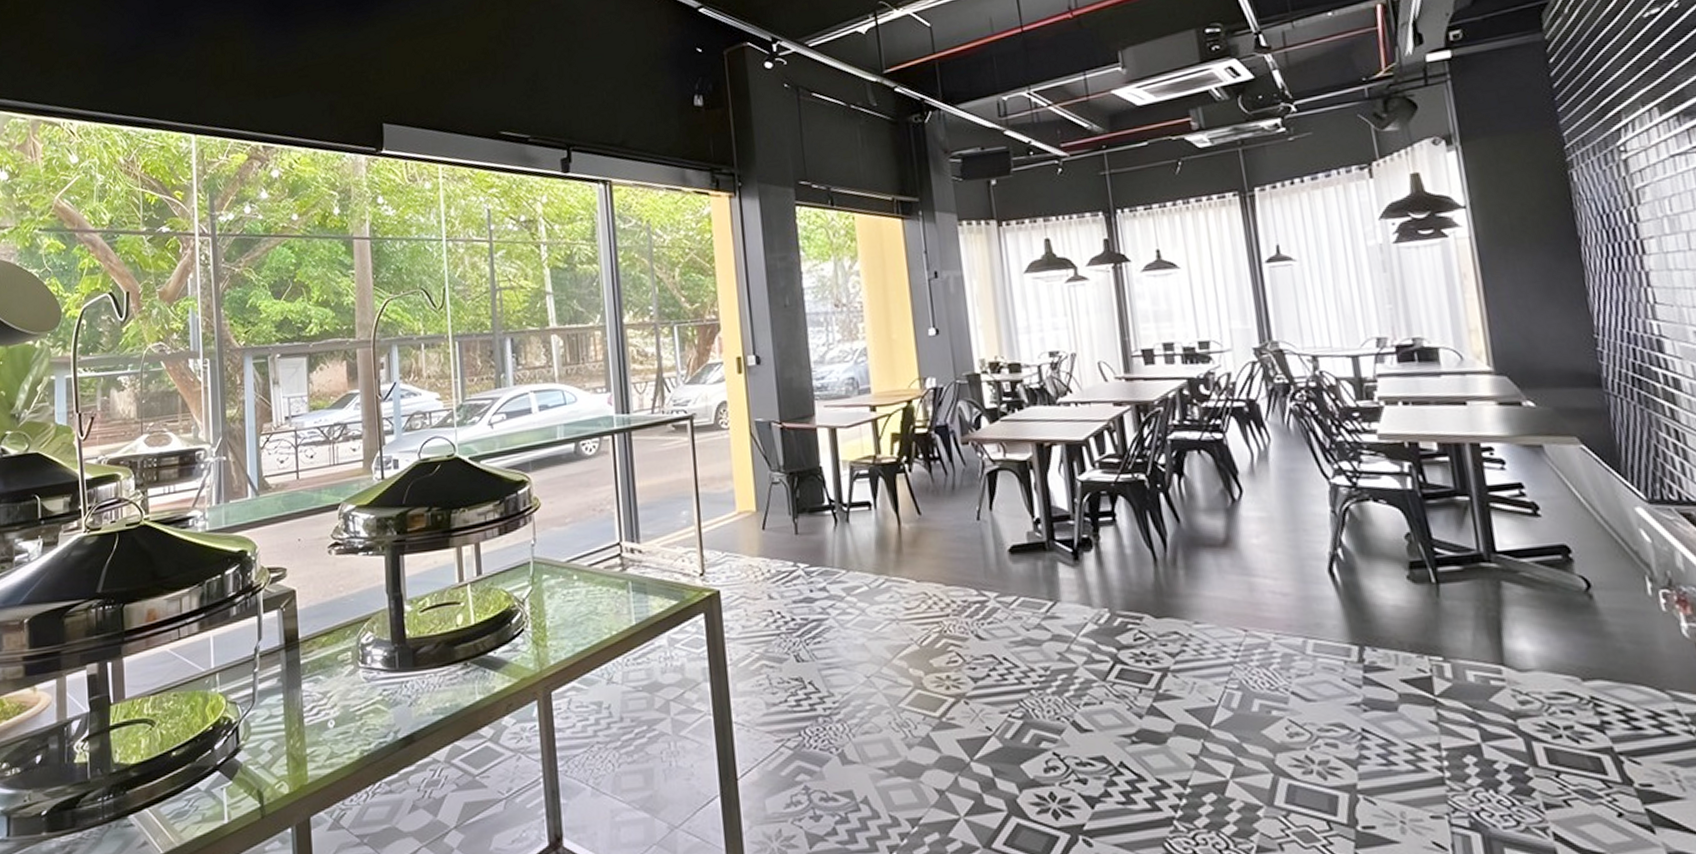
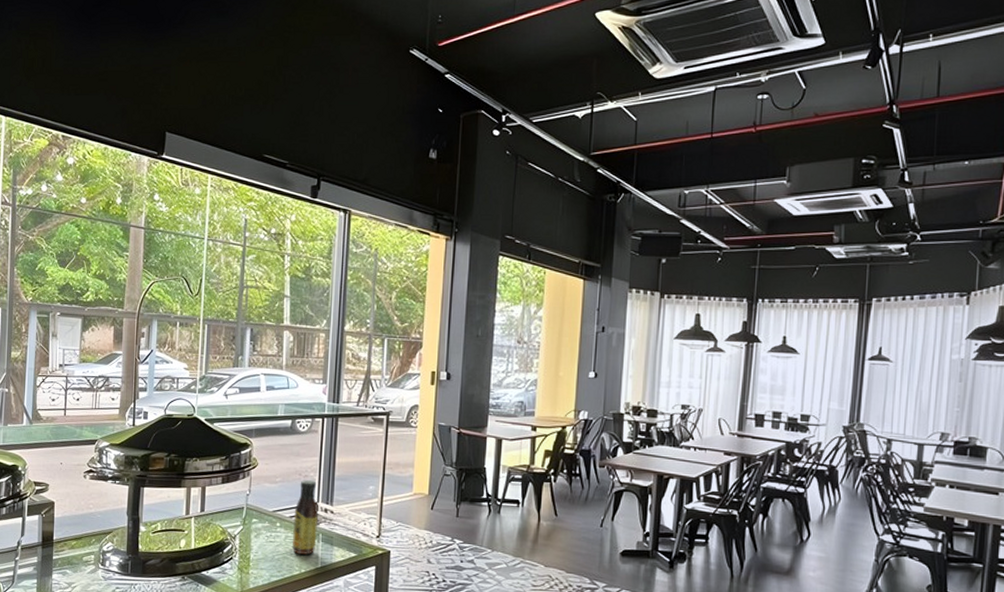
sauce bottle: none [593,514,626,612] -> present [292,480,318,555]

